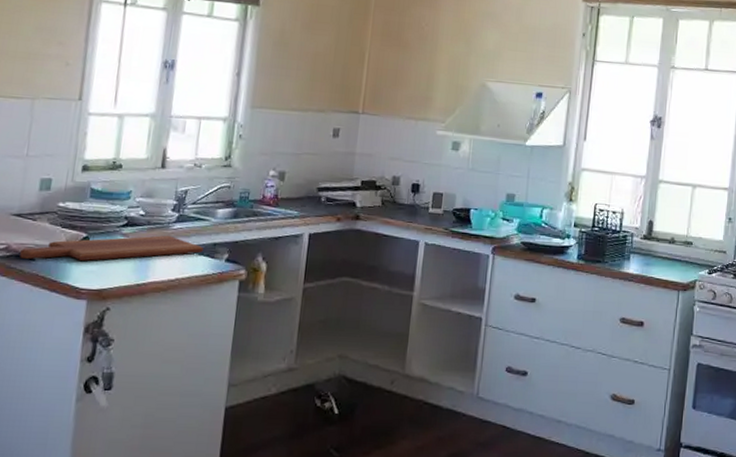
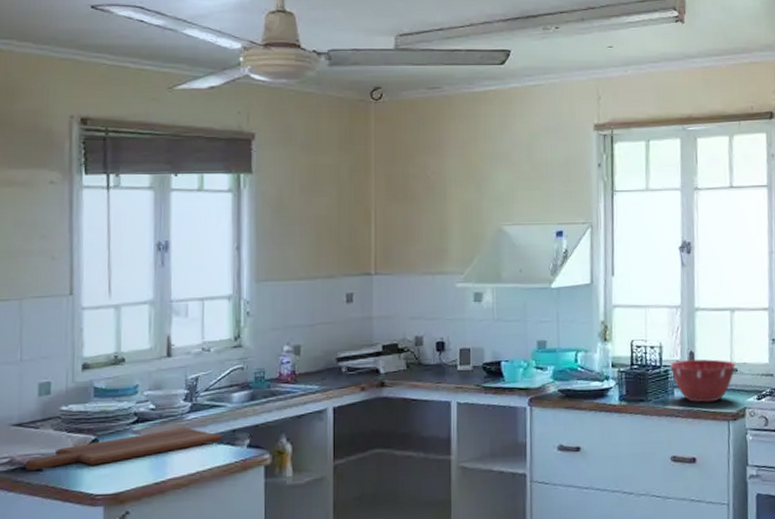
mixing bowl: none [629,228,692,271] -> present [670,359,736,403]

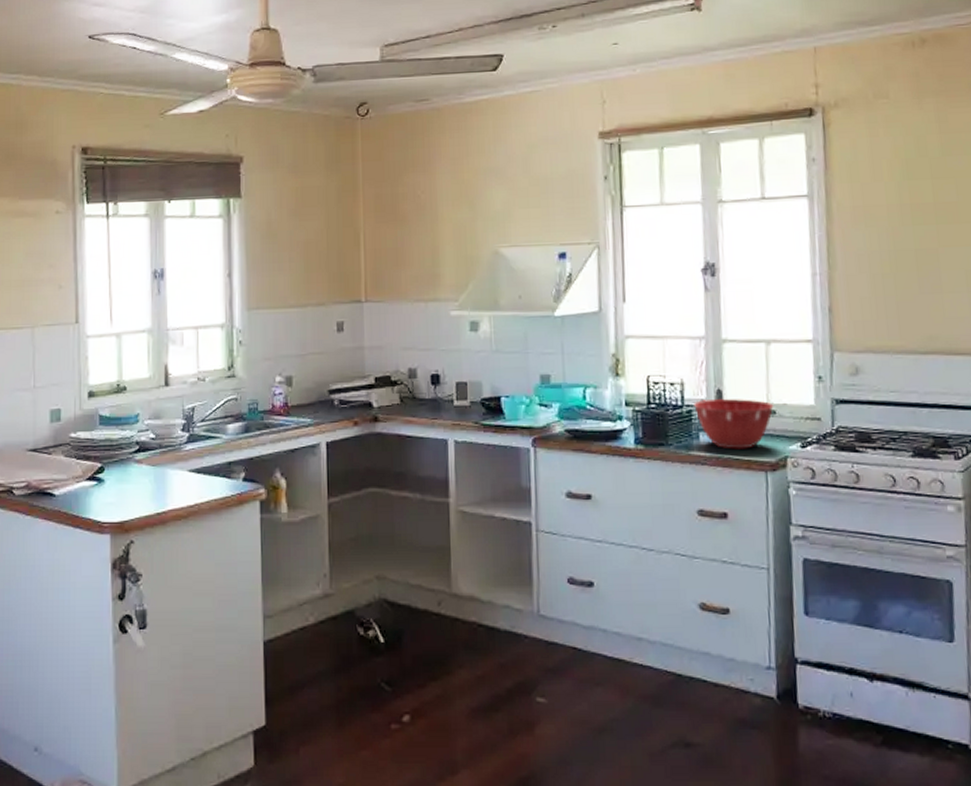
cutting board: present [26,426,222,470] -> none [41,457,218,495]

